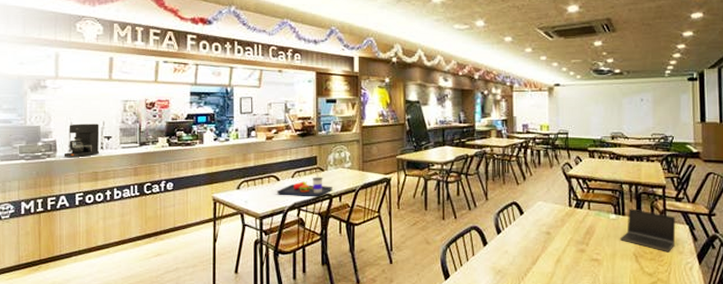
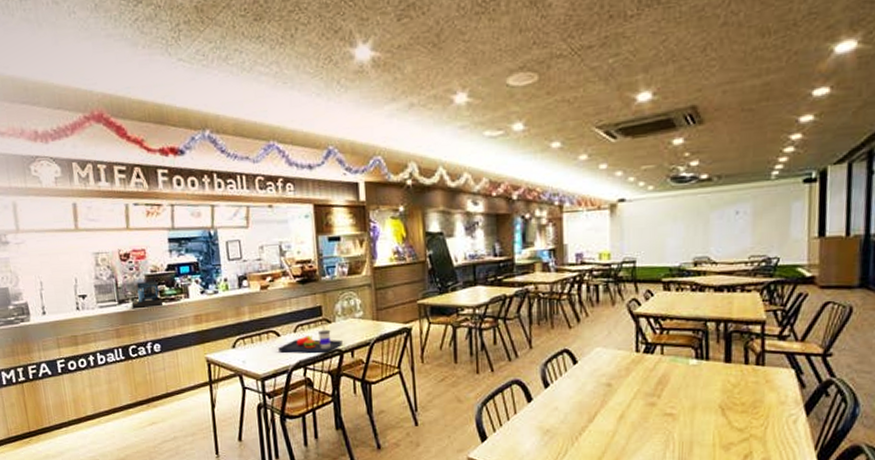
coffee maker: present [63,123,100,158] -> none [37,281,76,322]
cash register: none [151,128,180,151] -> present [131,281,164,309]
laptop computer: present [620,208,676,253] -> none [702,351,778,403]

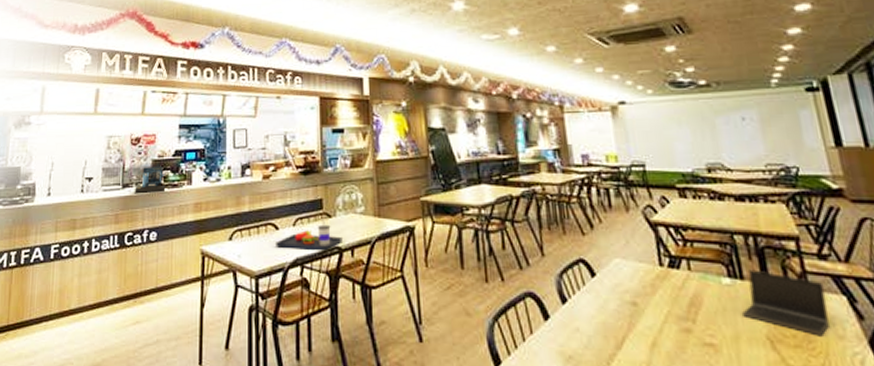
laptop computer: none [702,351,778,403] -> present [742,269,831,337]

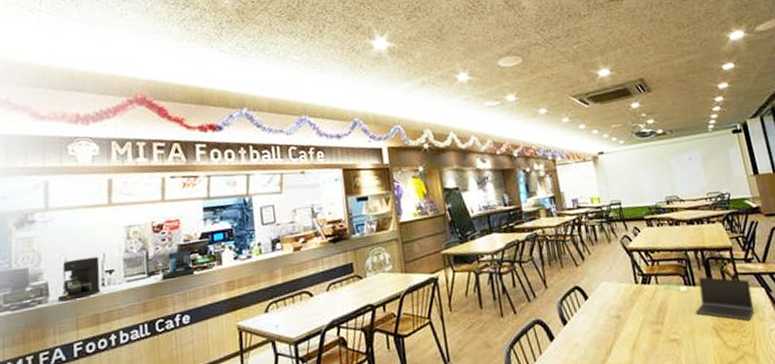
coffee maker: none [42,163,81,203] -> present [57,256,101,302]
food tray: present [274,219,344,251] -> none [310,281,375,313]

